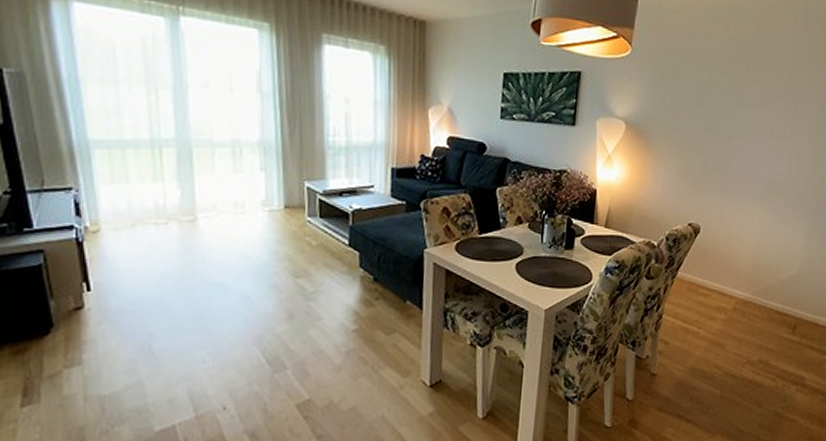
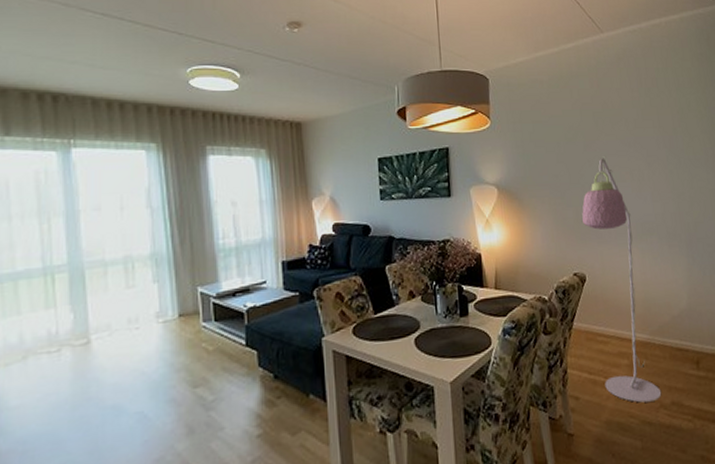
floor lamp: none [697,105,762,356] -> present [582,156,662,403]

